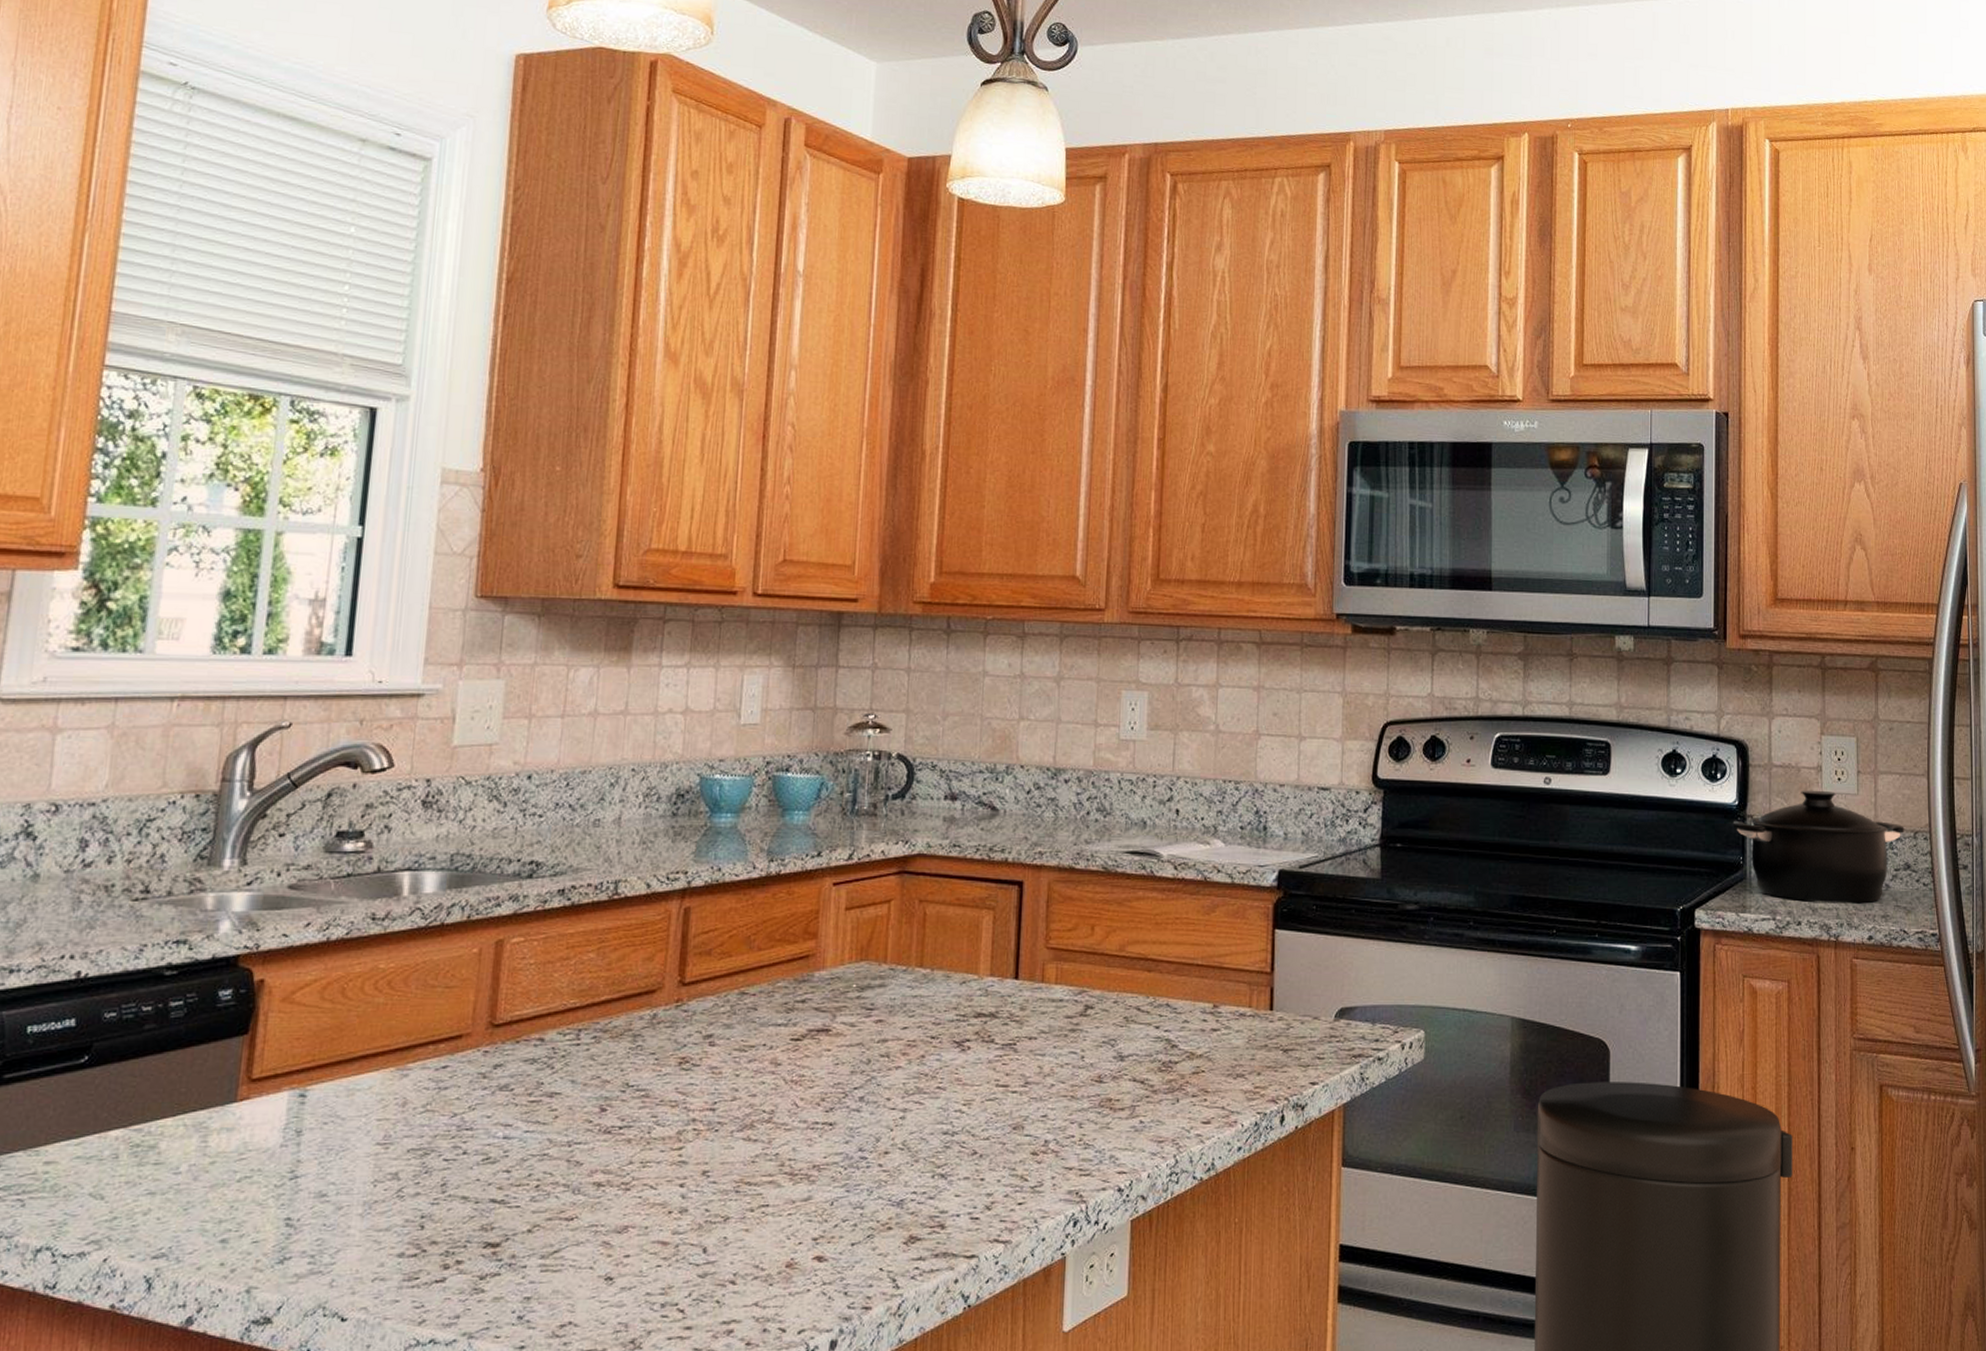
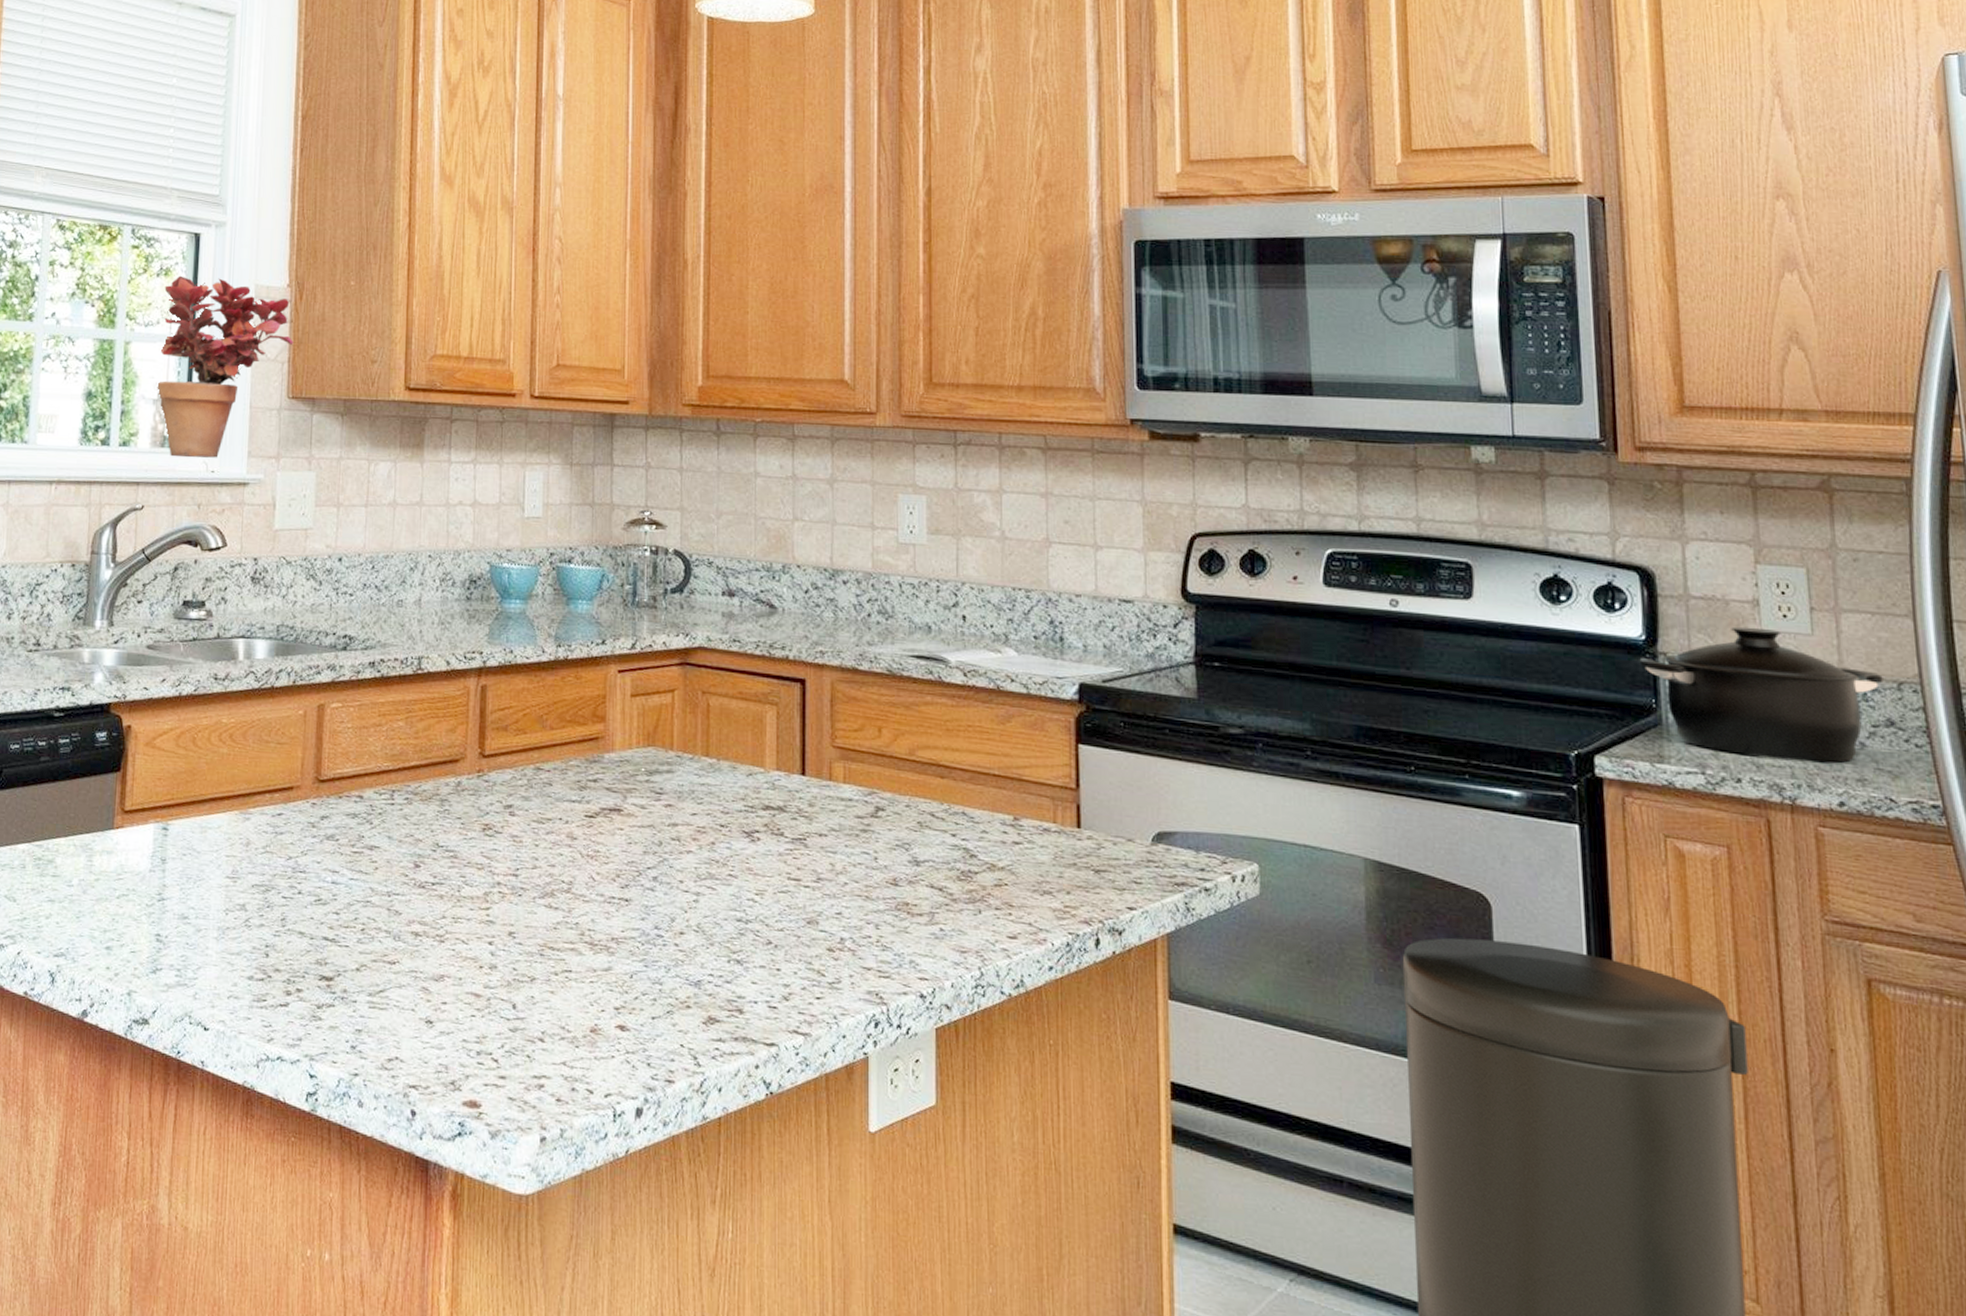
potted plant: none [313,456,485,667] -> present [156,275,294,458]

